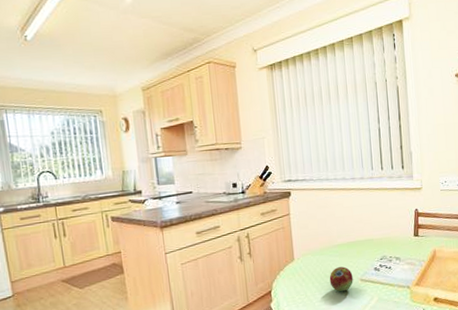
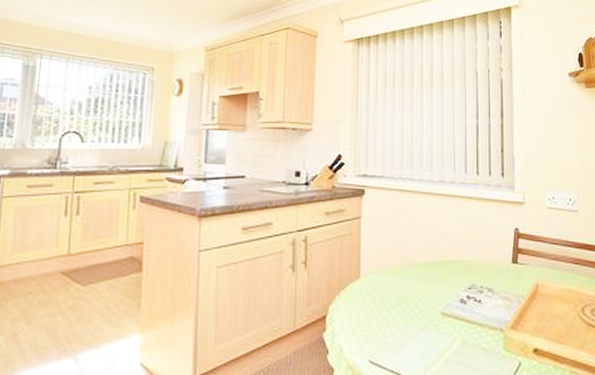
fruit: present [329,266,353,291] -> none [402,293,432,326]

